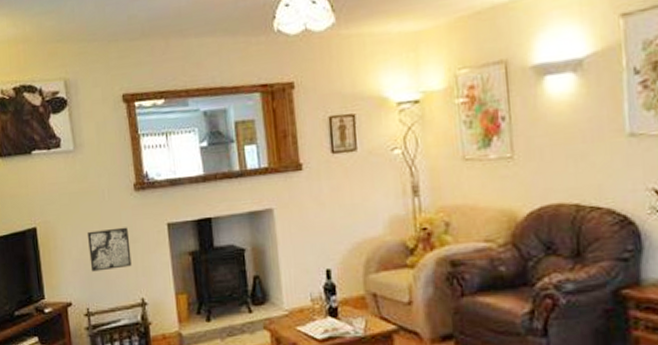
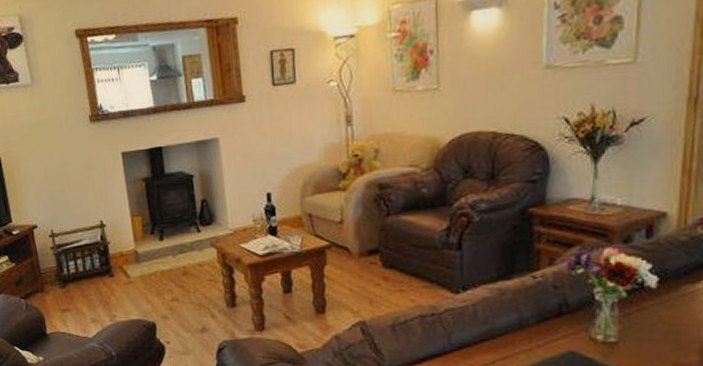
wall art: present [86,227,132,272] -> none [47,156,90,197]

